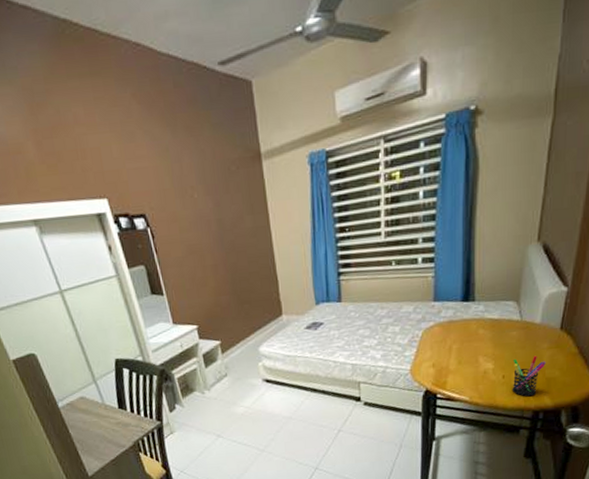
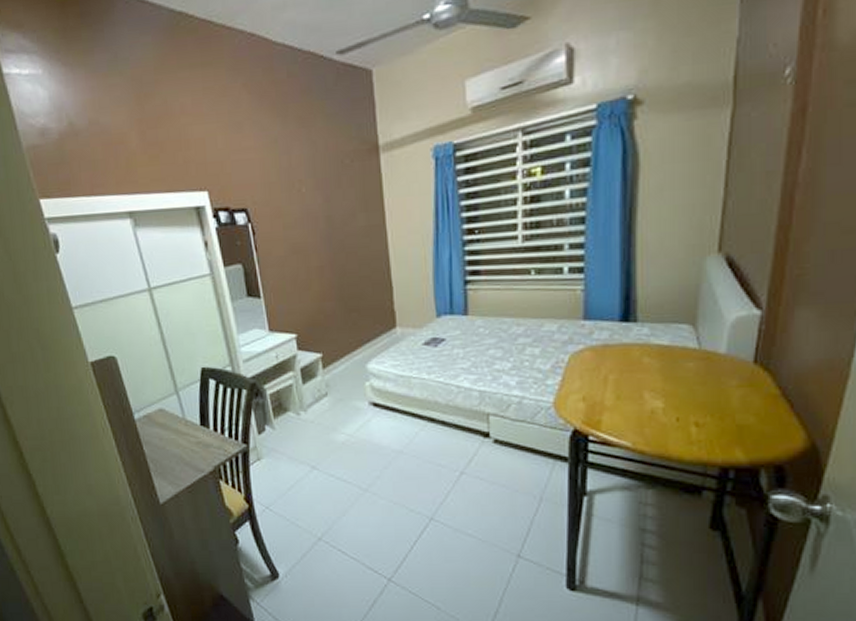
pen holder: present [512,355,546,397] -> none [689,394,736,448]

